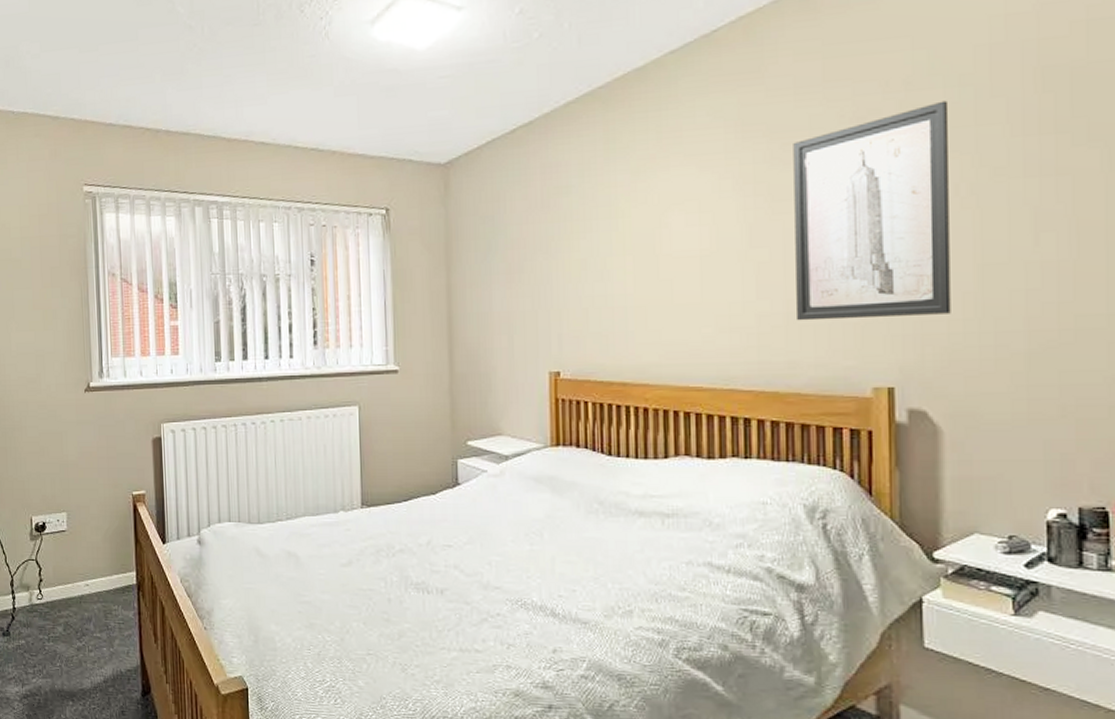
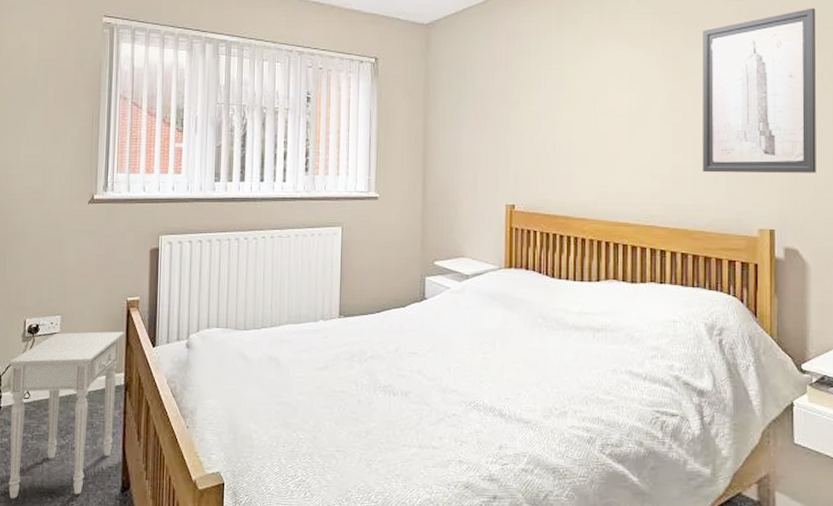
nightstand: none [19,527,133,702] -> present [9,331,125,499]

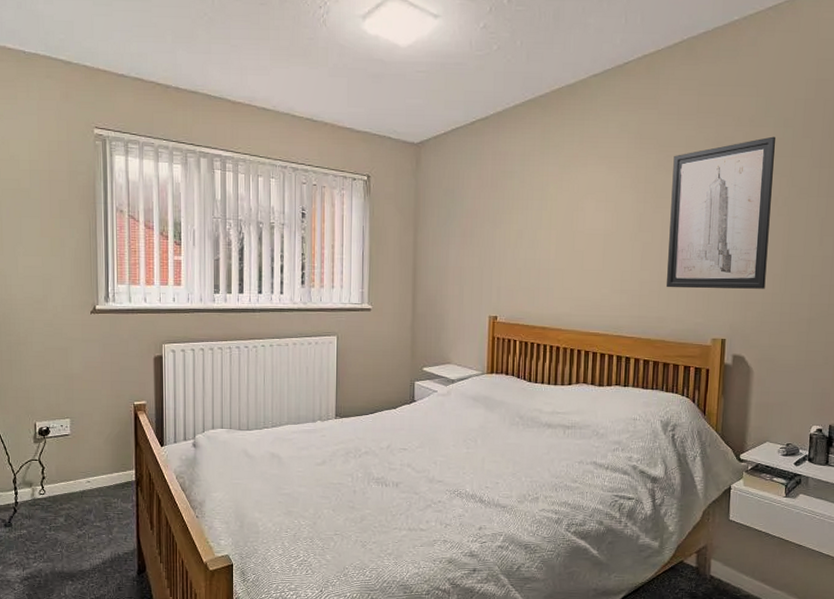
nightstand: present [9,331,125,499] -> none [22,432,134,583]

